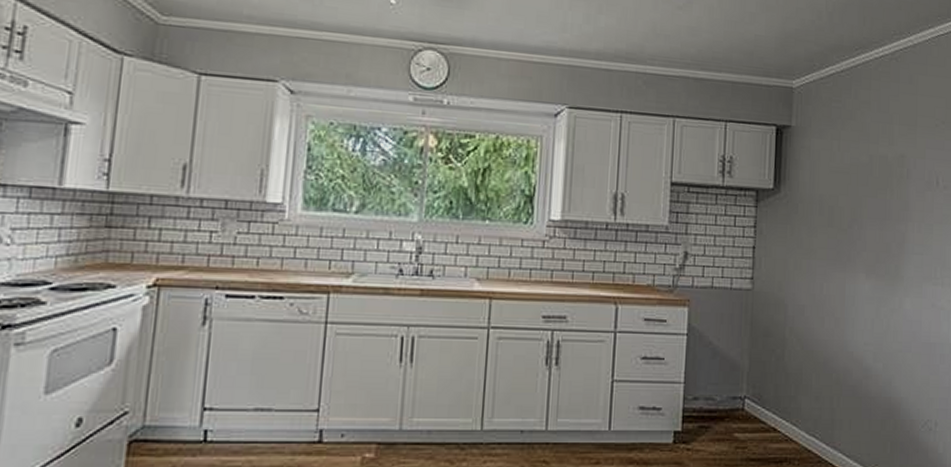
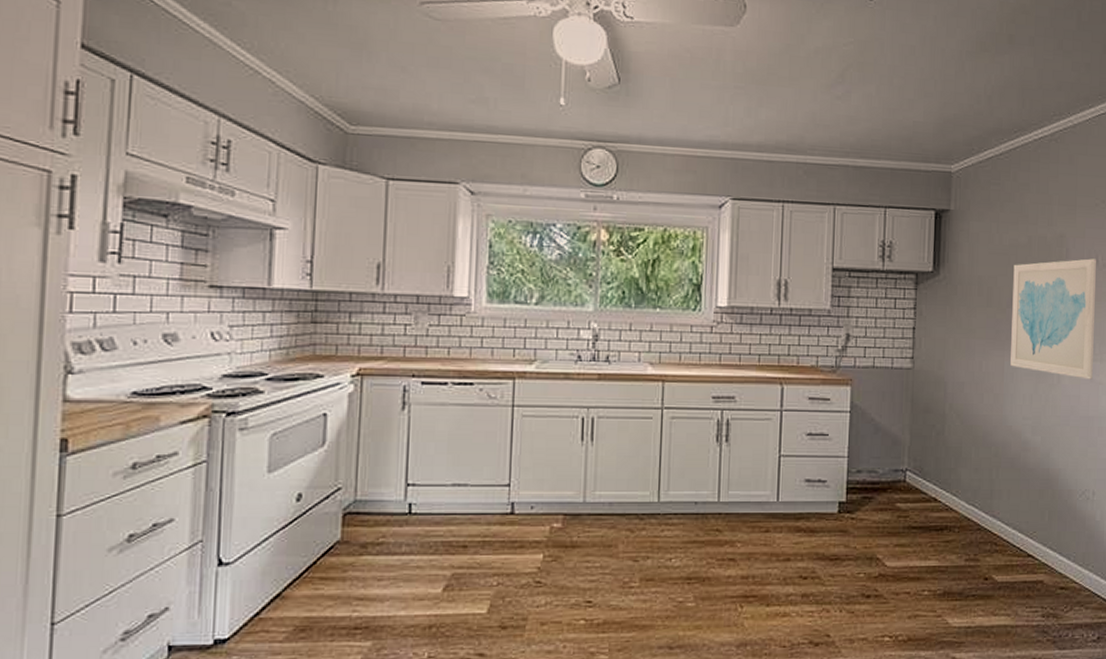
wall art: none [852,180,937,304] -> present [1010,258,1096,380]

